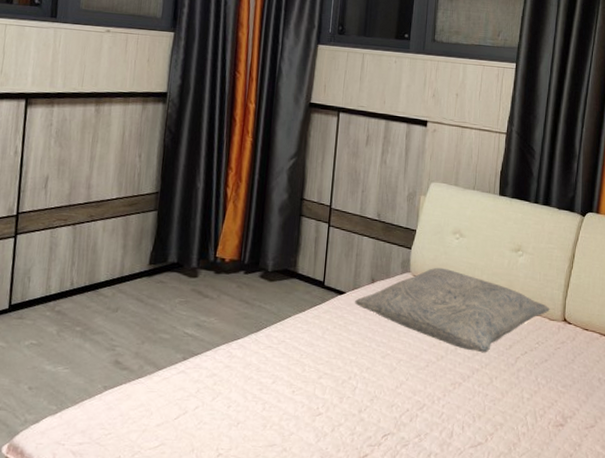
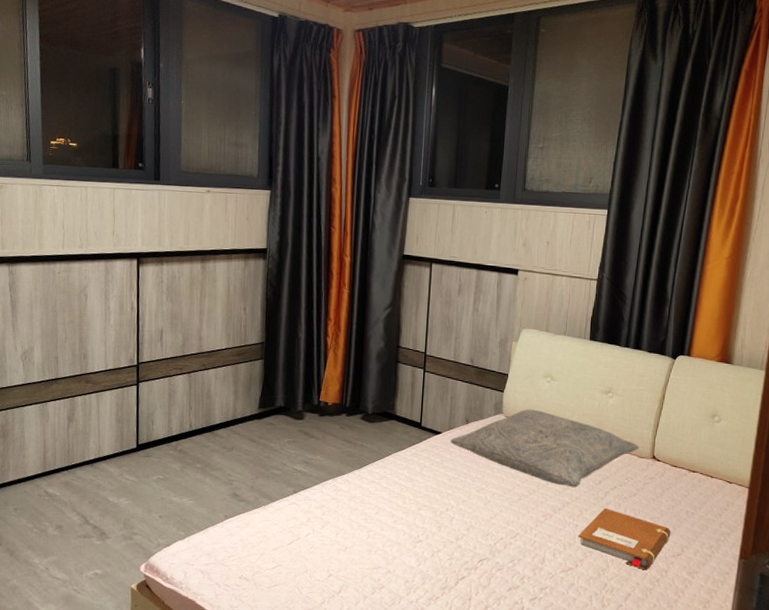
notebook: none [488,375,584,445] -> present [578,507,671,571]

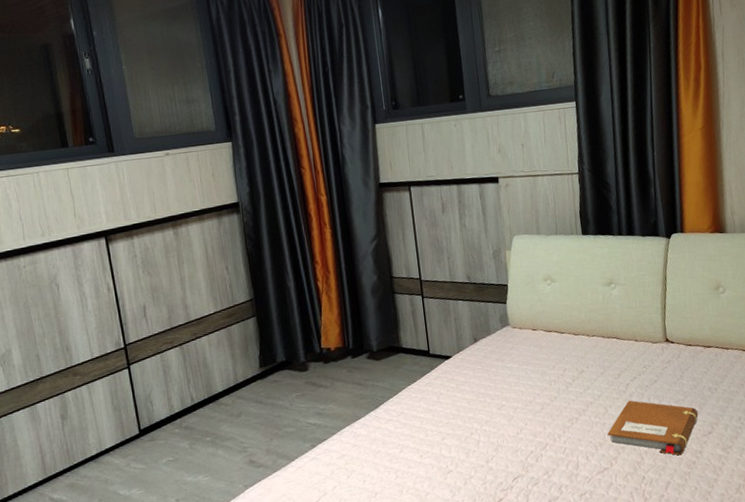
pillow: present [450,409,639,488] -> none [462,315,651,387]

